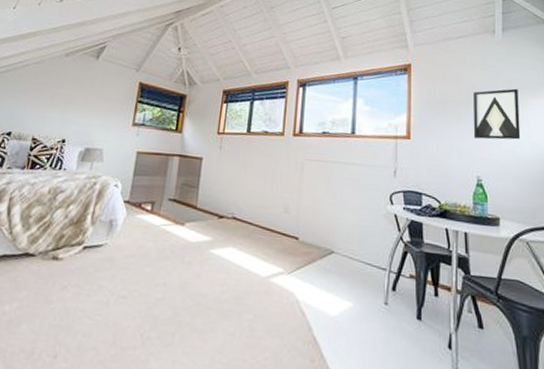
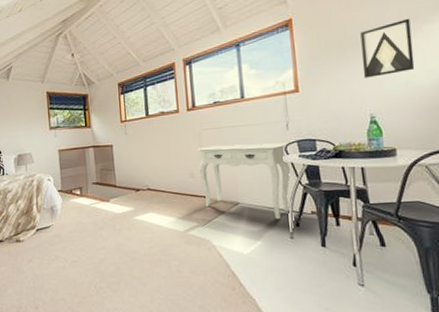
console table: none [295,179,393,280] -> present [197,143,291,220]

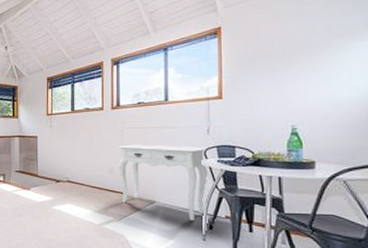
wall art: present [360,18,415,78] -> none [287,34,341,90]

